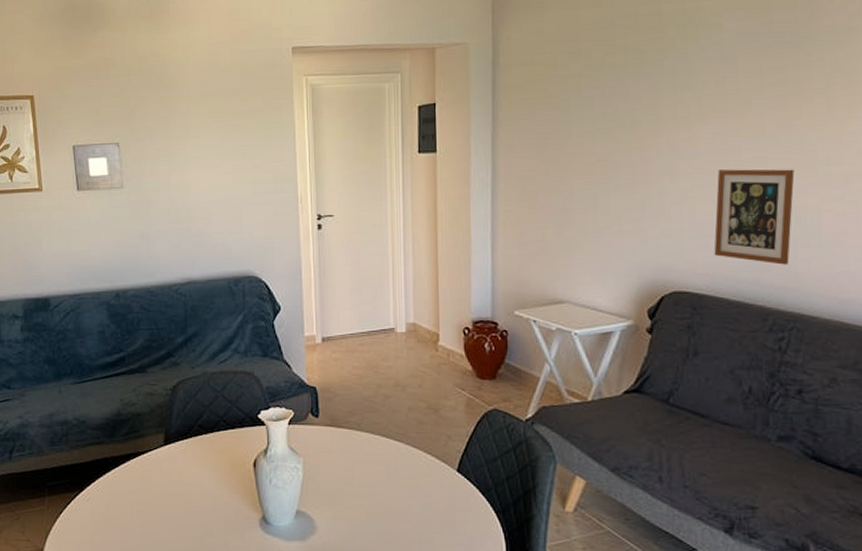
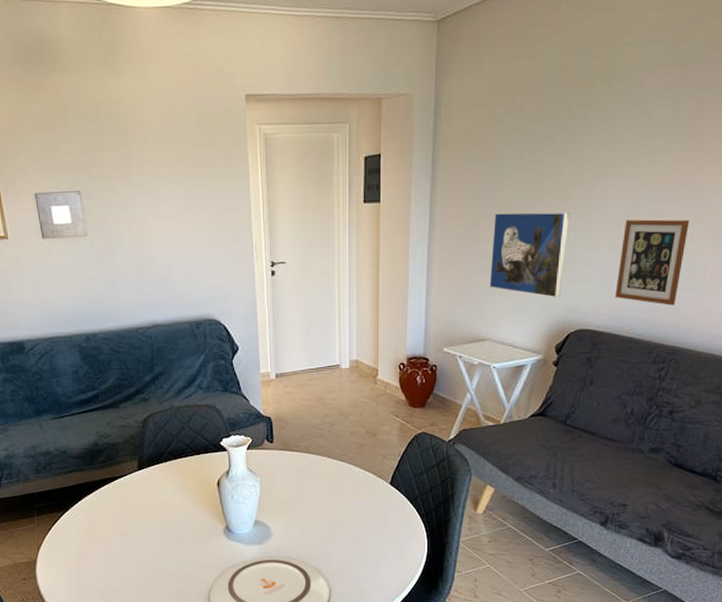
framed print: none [563,161,652,256] -> present [489,212,570,298]

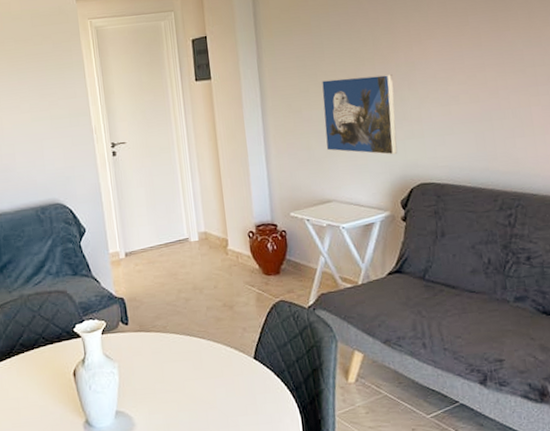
picture frame: present [615,219,690,305] -> none [446,71,510,153]

